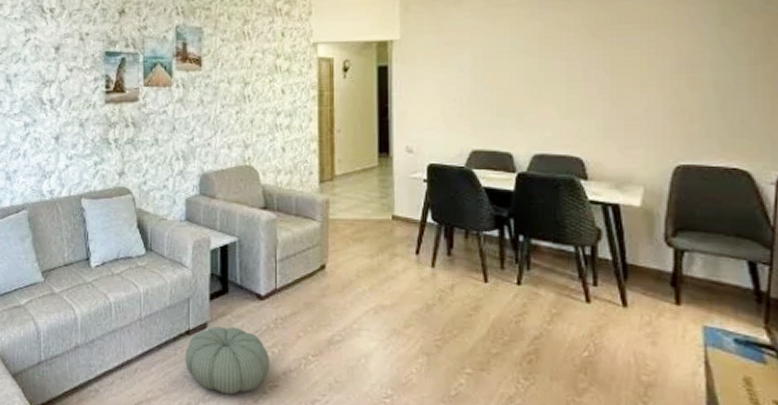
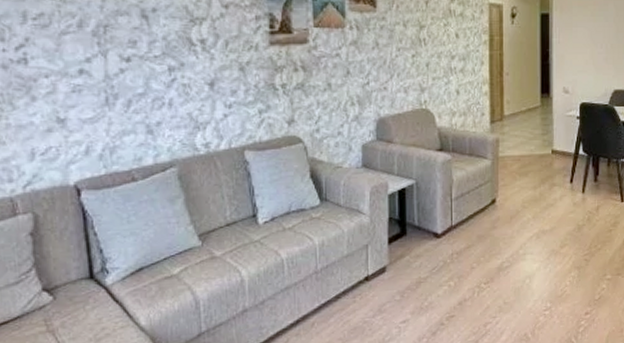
pouf: present [185,326,270,395] -> none [364,266,447,332]

